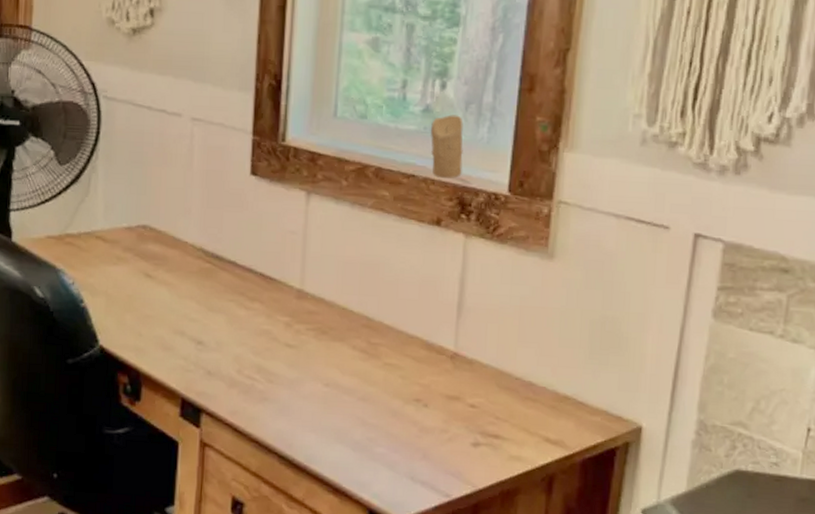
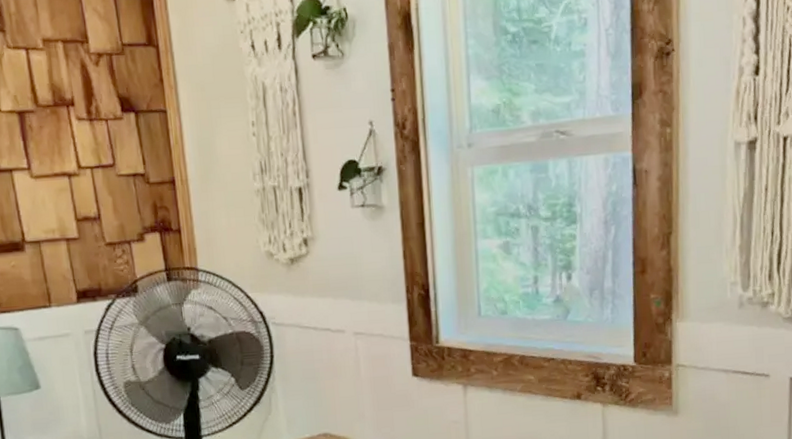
candle: present [430,115,463,179] -> none [562,301,595,359]

